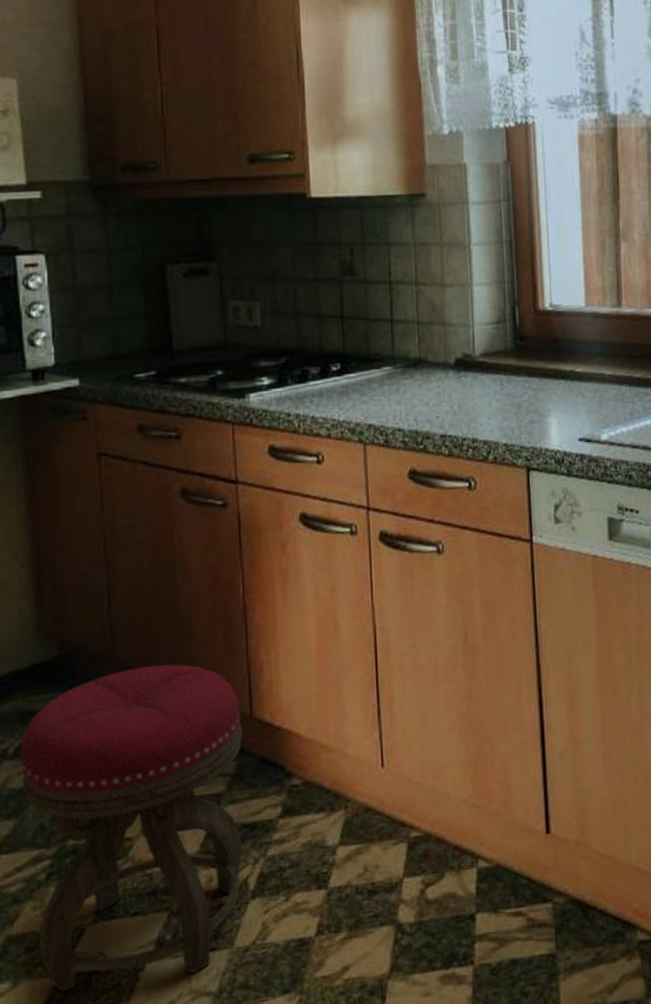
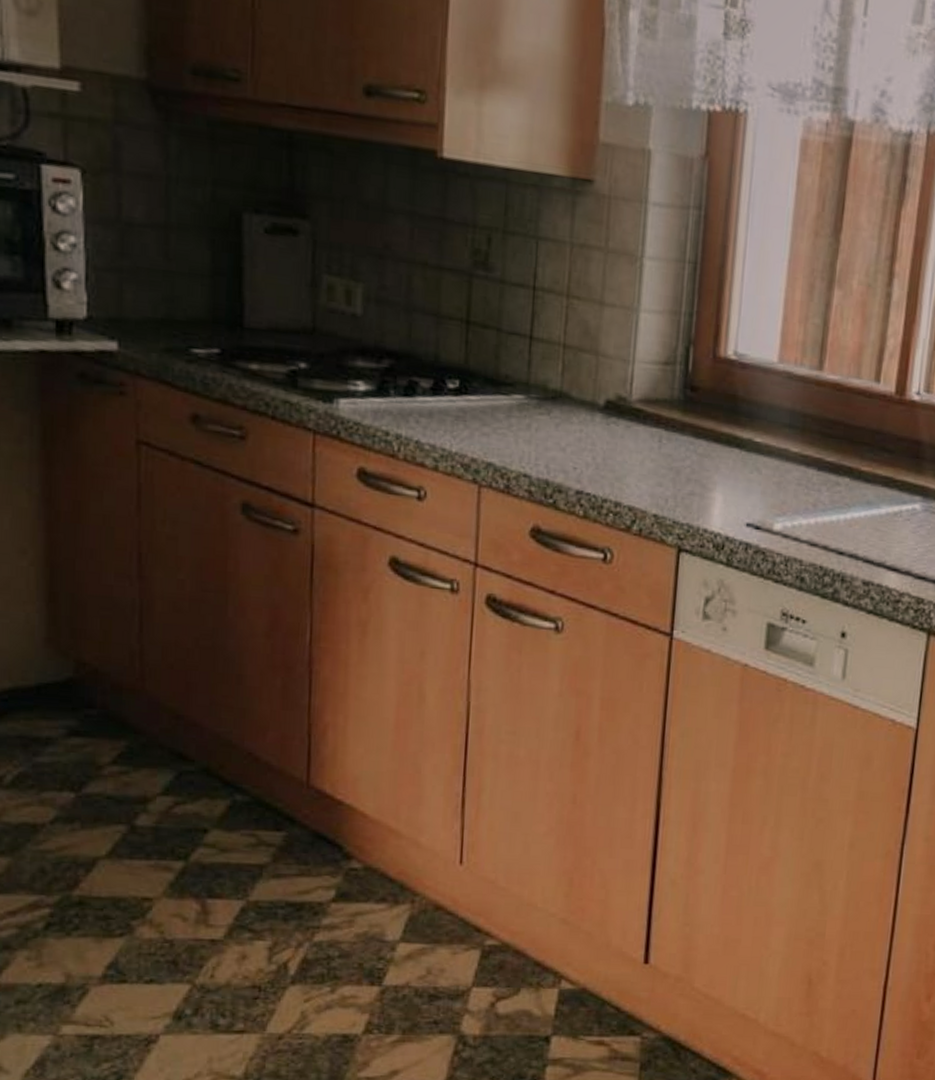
stool: present [20,664,243,992] -> none [19,707,296,1055]

